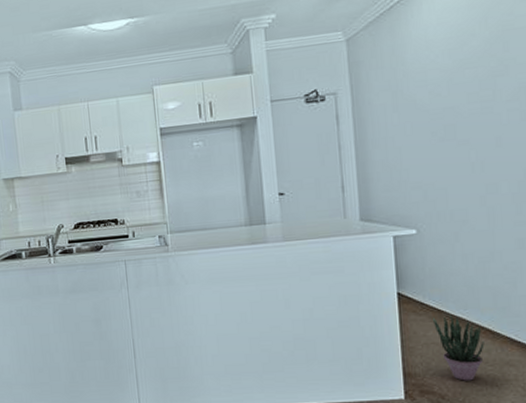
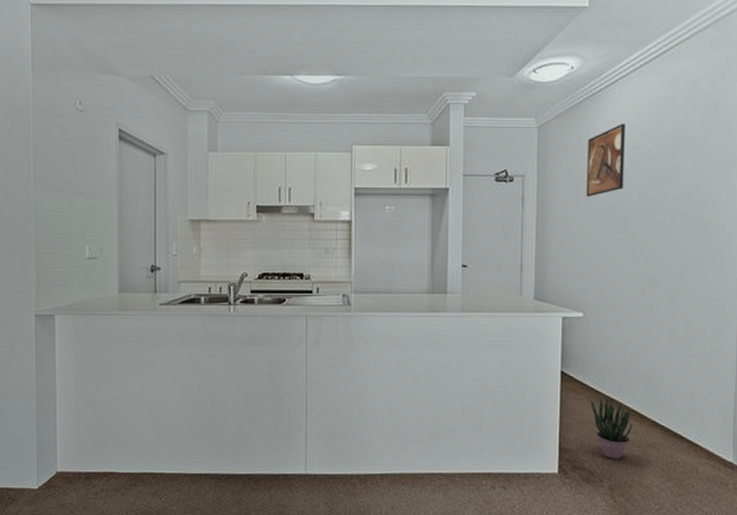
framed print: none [403,23,449,107] -> present [586,123,625,197]

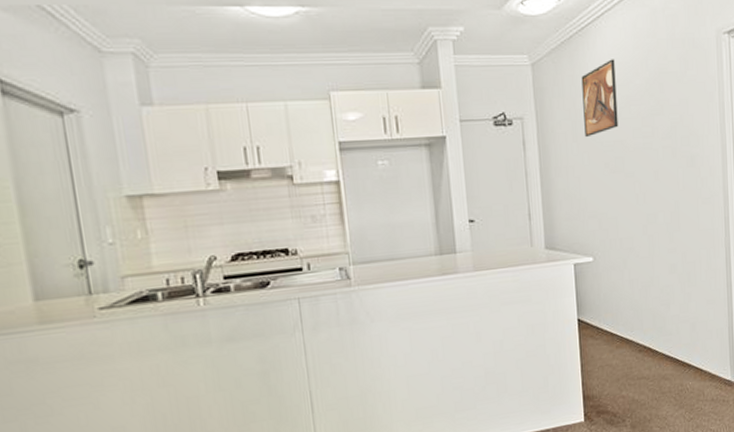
potted plant: present [590,396,633,460] -> none [607,337,647,398]

